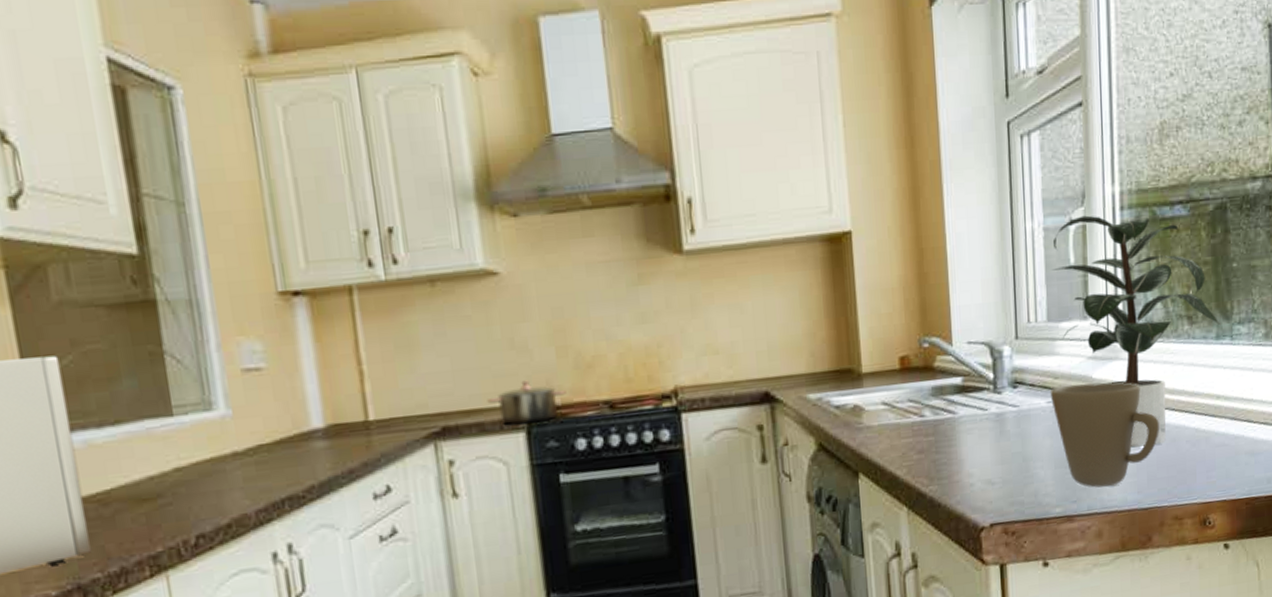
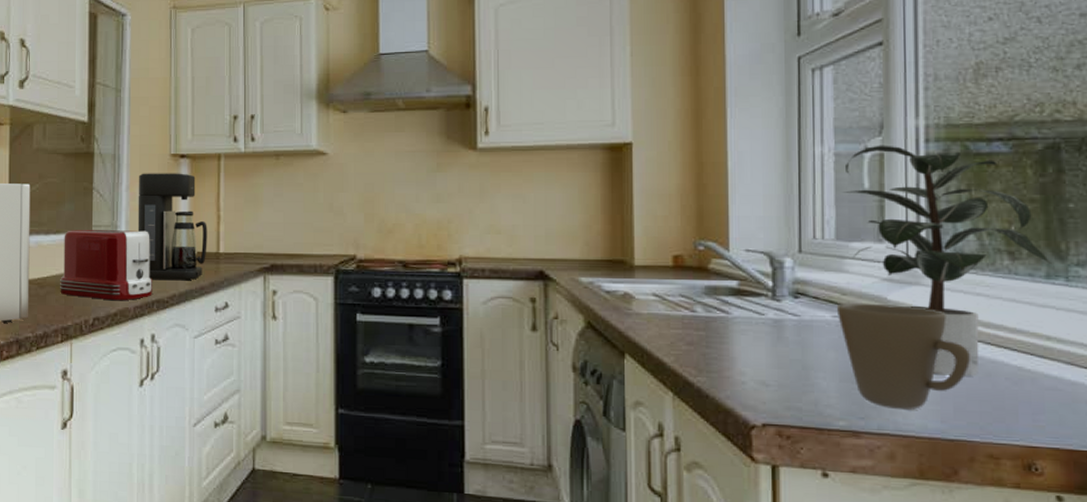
toaster: none [128,404,280,511] -> present [60,230,152,301]
coffee maker: none [233,317,351,470] -> present [137,173,207,281]
cooking pot: present [487,380,566,425] -> none [307,237,369,270]

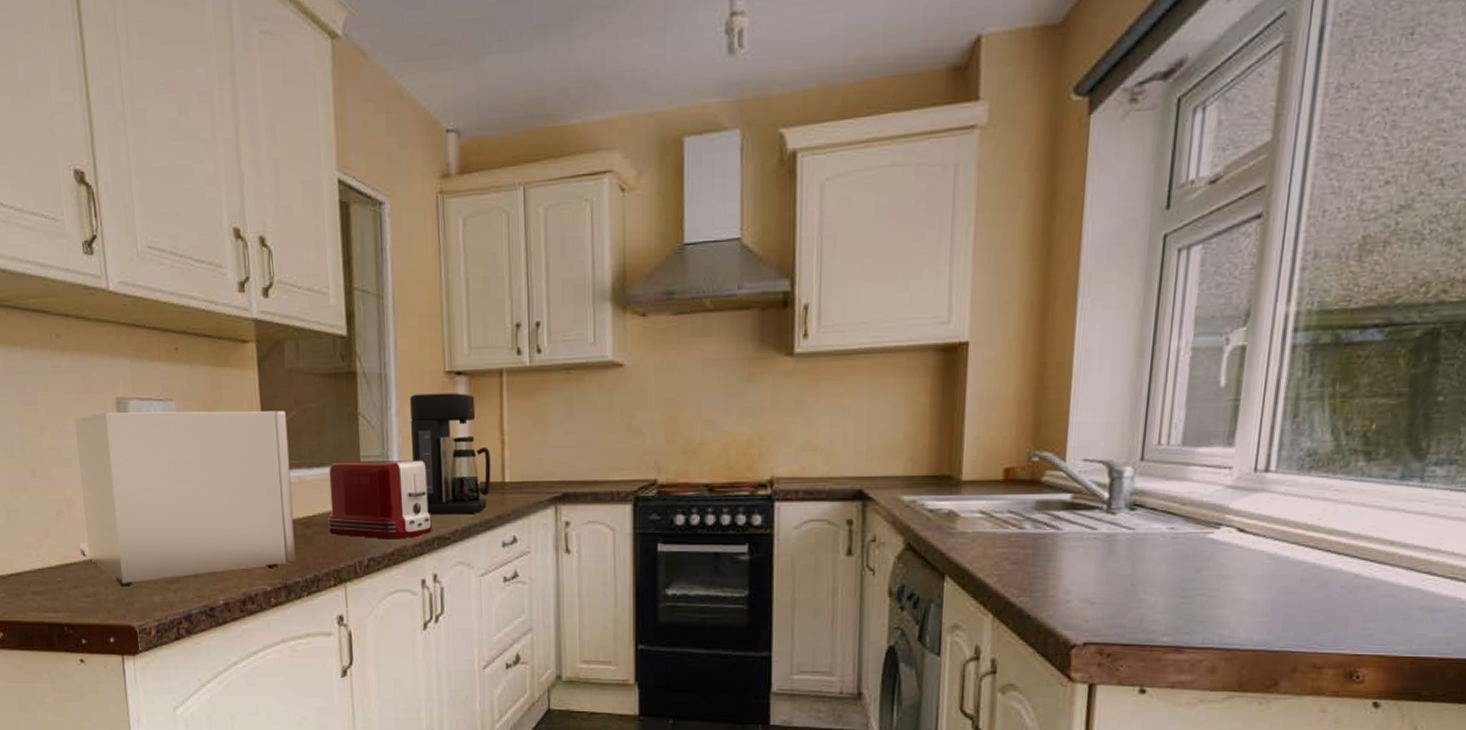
mug: present [836,302,972,411] -> none [1173,512,1309,624]
potted plant: present [843,145,1053,376] -> none [1196,336,1410,586]

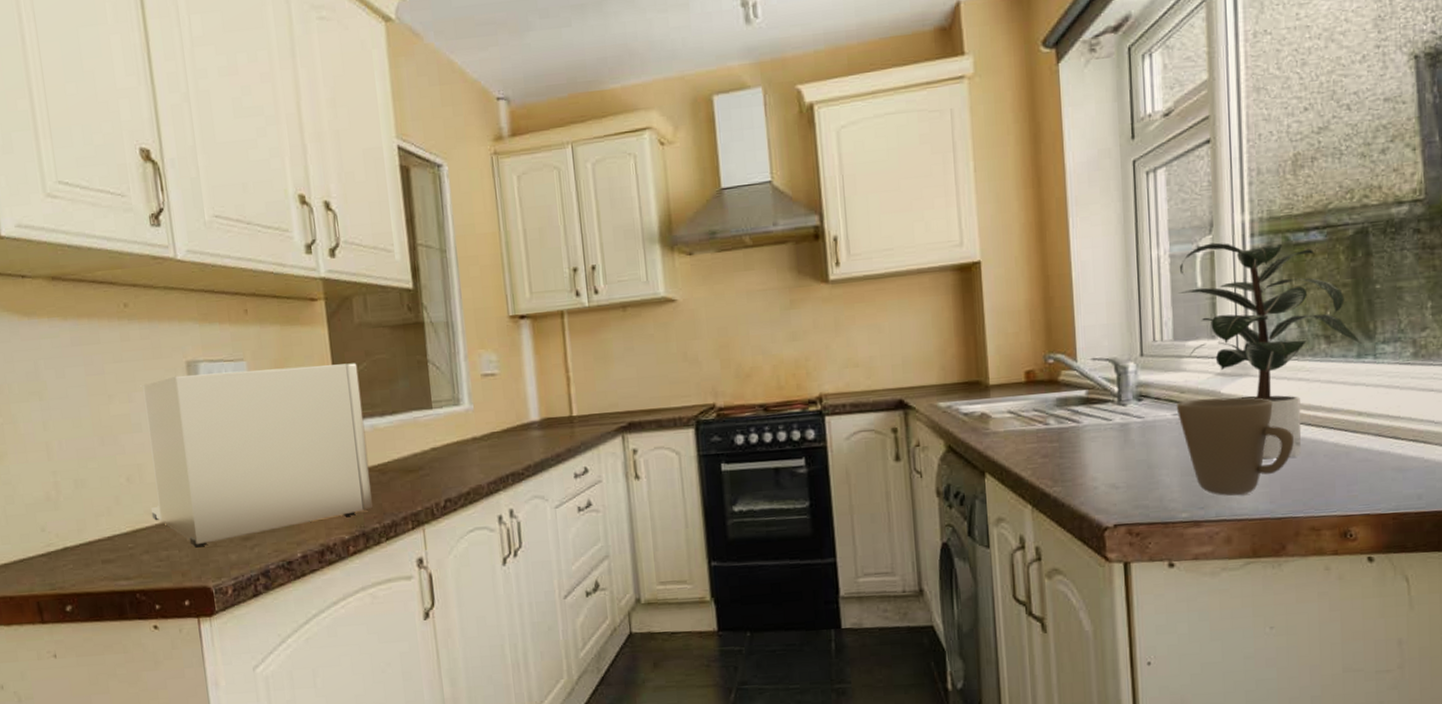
toaster: present [328,460,432,539] -> none [401,401,506,480]
coffee maker: present [410,393,491,515] -> none [477,335,560,452]
mug: none [1173,512,1309,624] -> present [1176,397,1295,497]
potted plant: none [1196,336,1410,586] -> present [1179,242,1363,460]

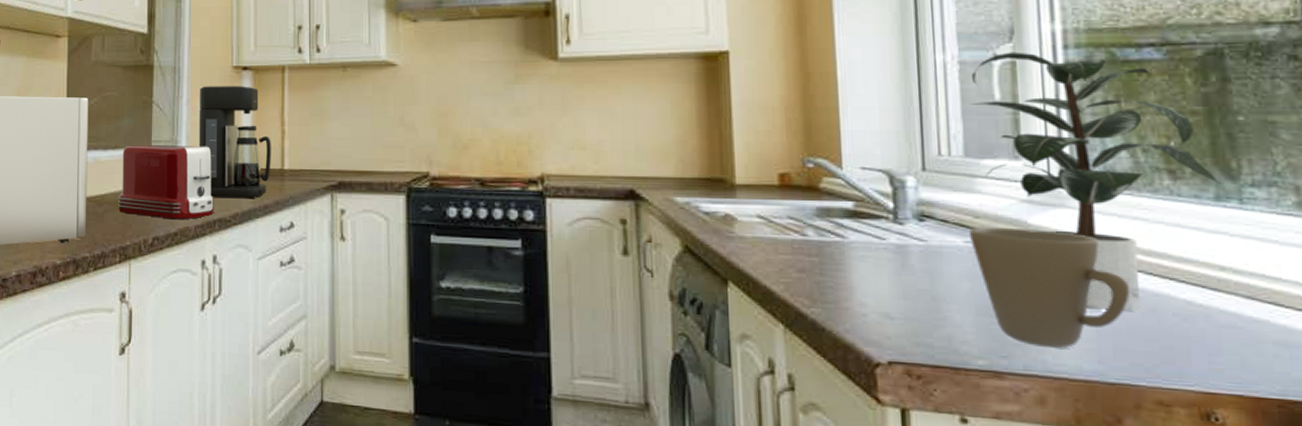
toaster: none [401,401,506,480] -> present [118,145,214,220]
coffee maker: none [477,335,560,452] -> present [198,86,271,199]

